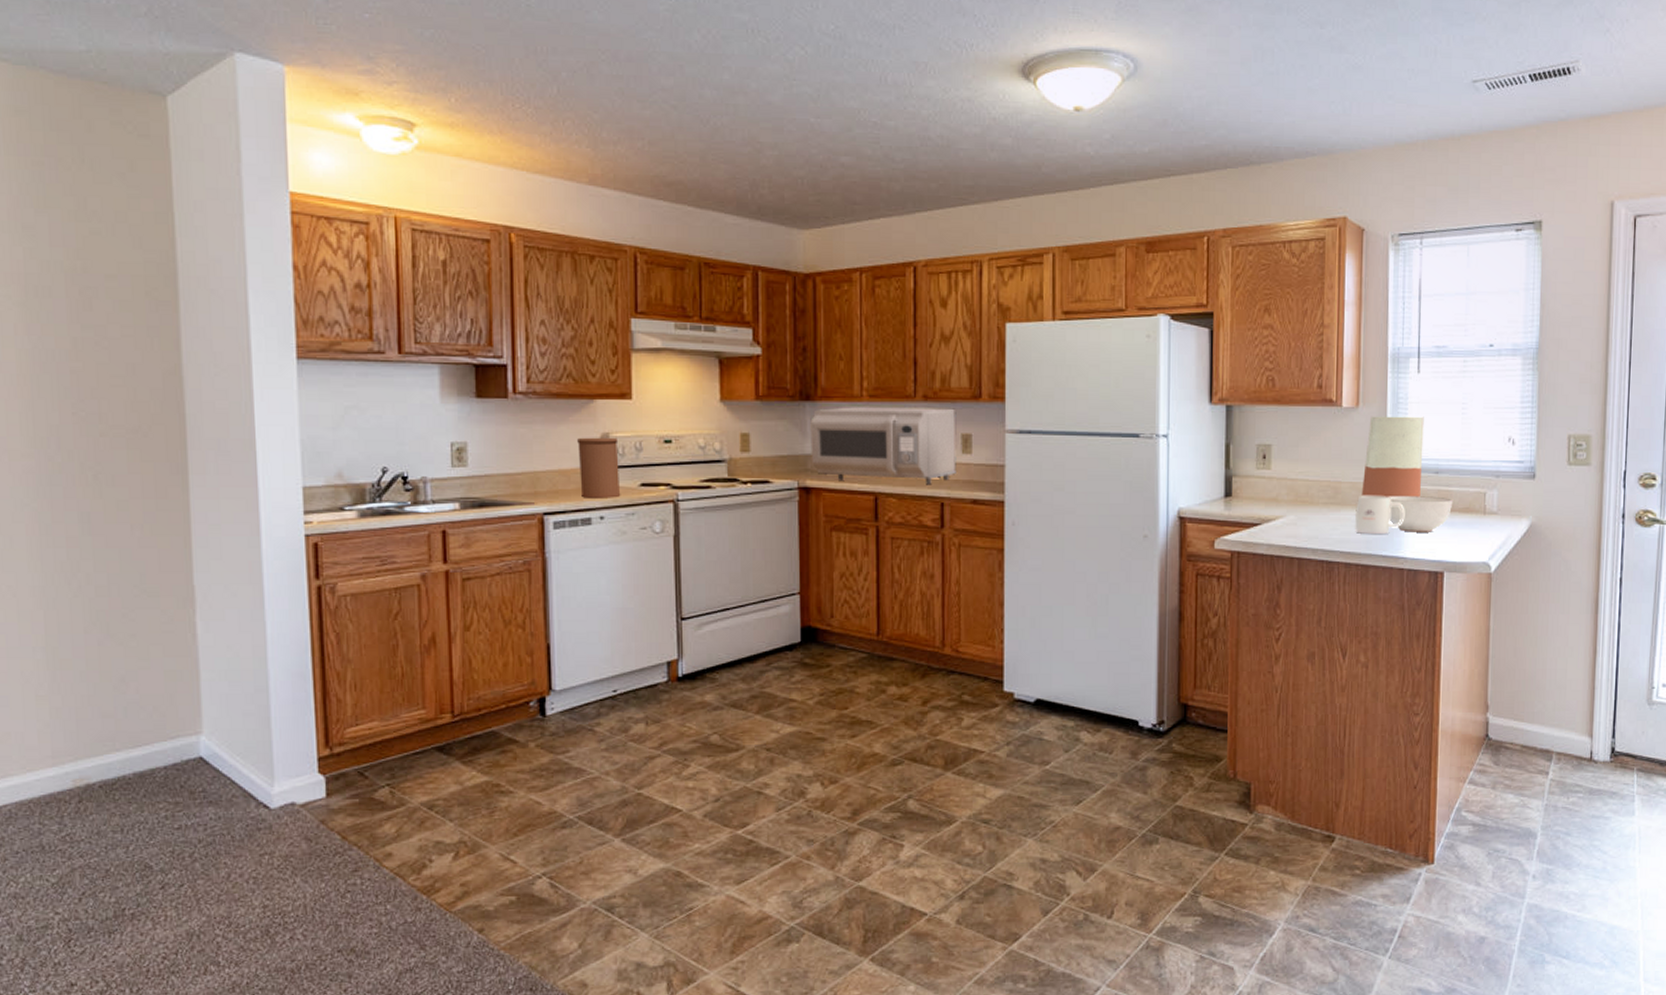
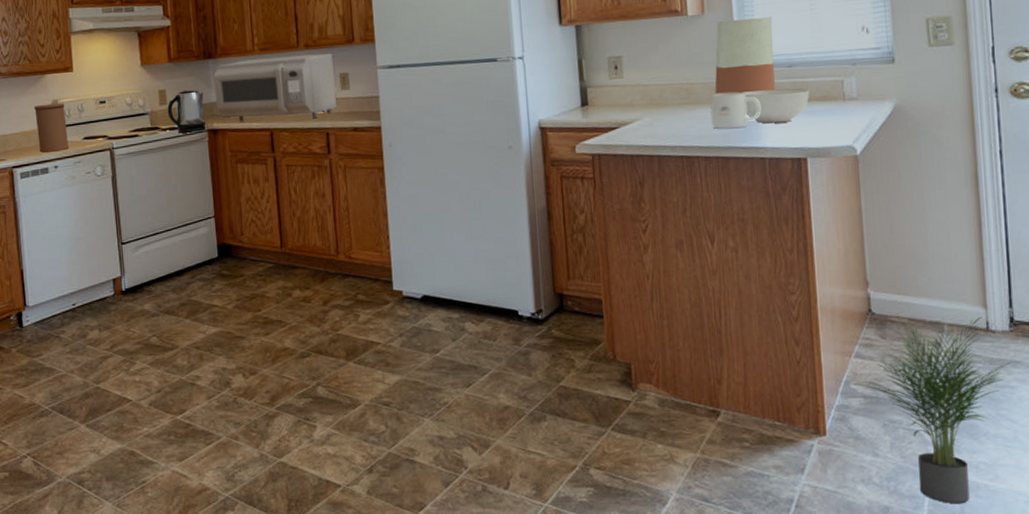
kettle: none [750,436,798,490] -> present [167,89,207,134]
potted plant: none [1469,744,1613,934] -> present [858,316,1017,504]

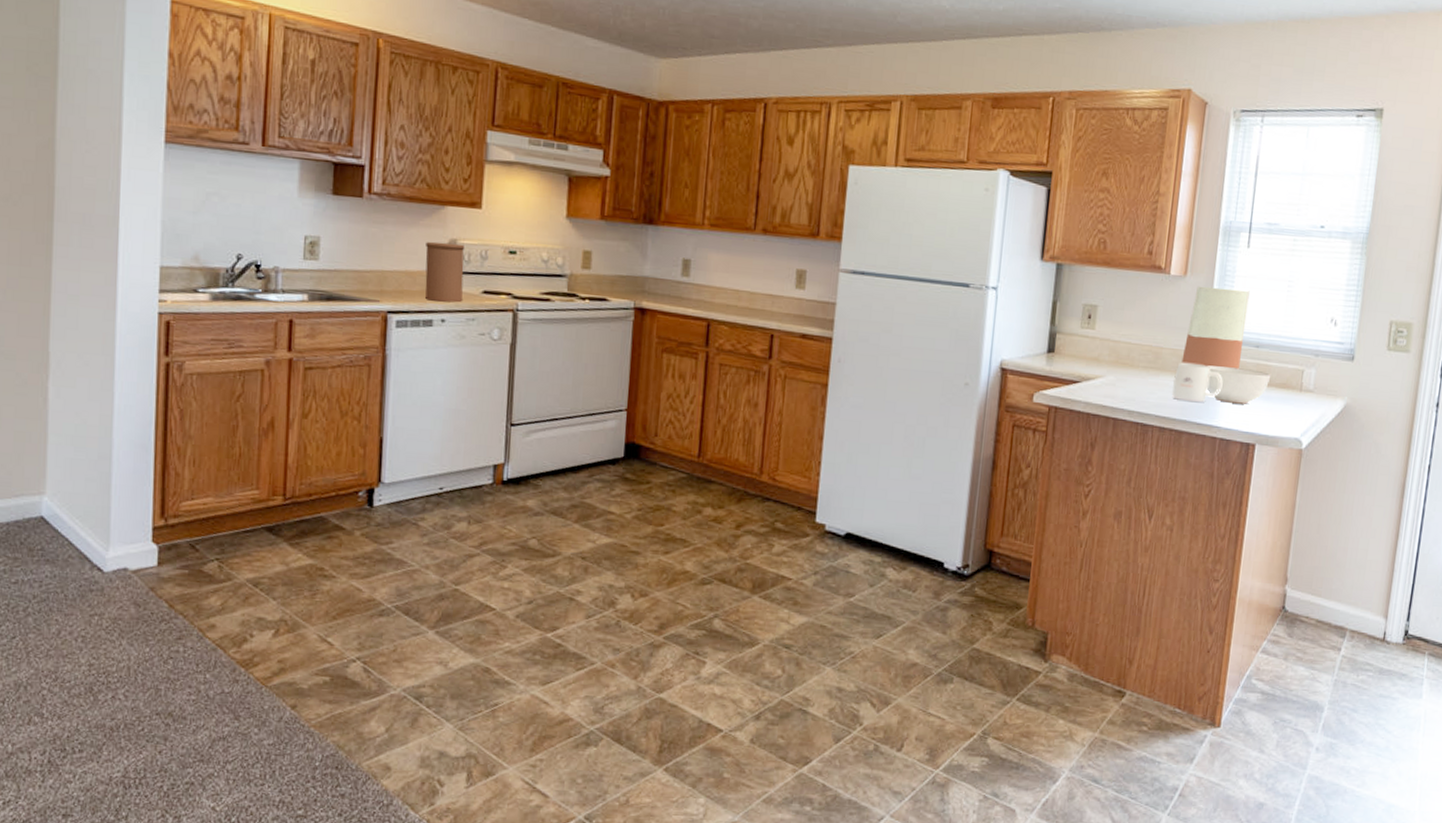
kettle: present [167,89,207,134] -> none [590,255,637,309]
microwave: present [213,53,338,121] -> none [649,233,792,316]
potted plant: present [858,316,1017,504] -> none [1259,618,1403,806]

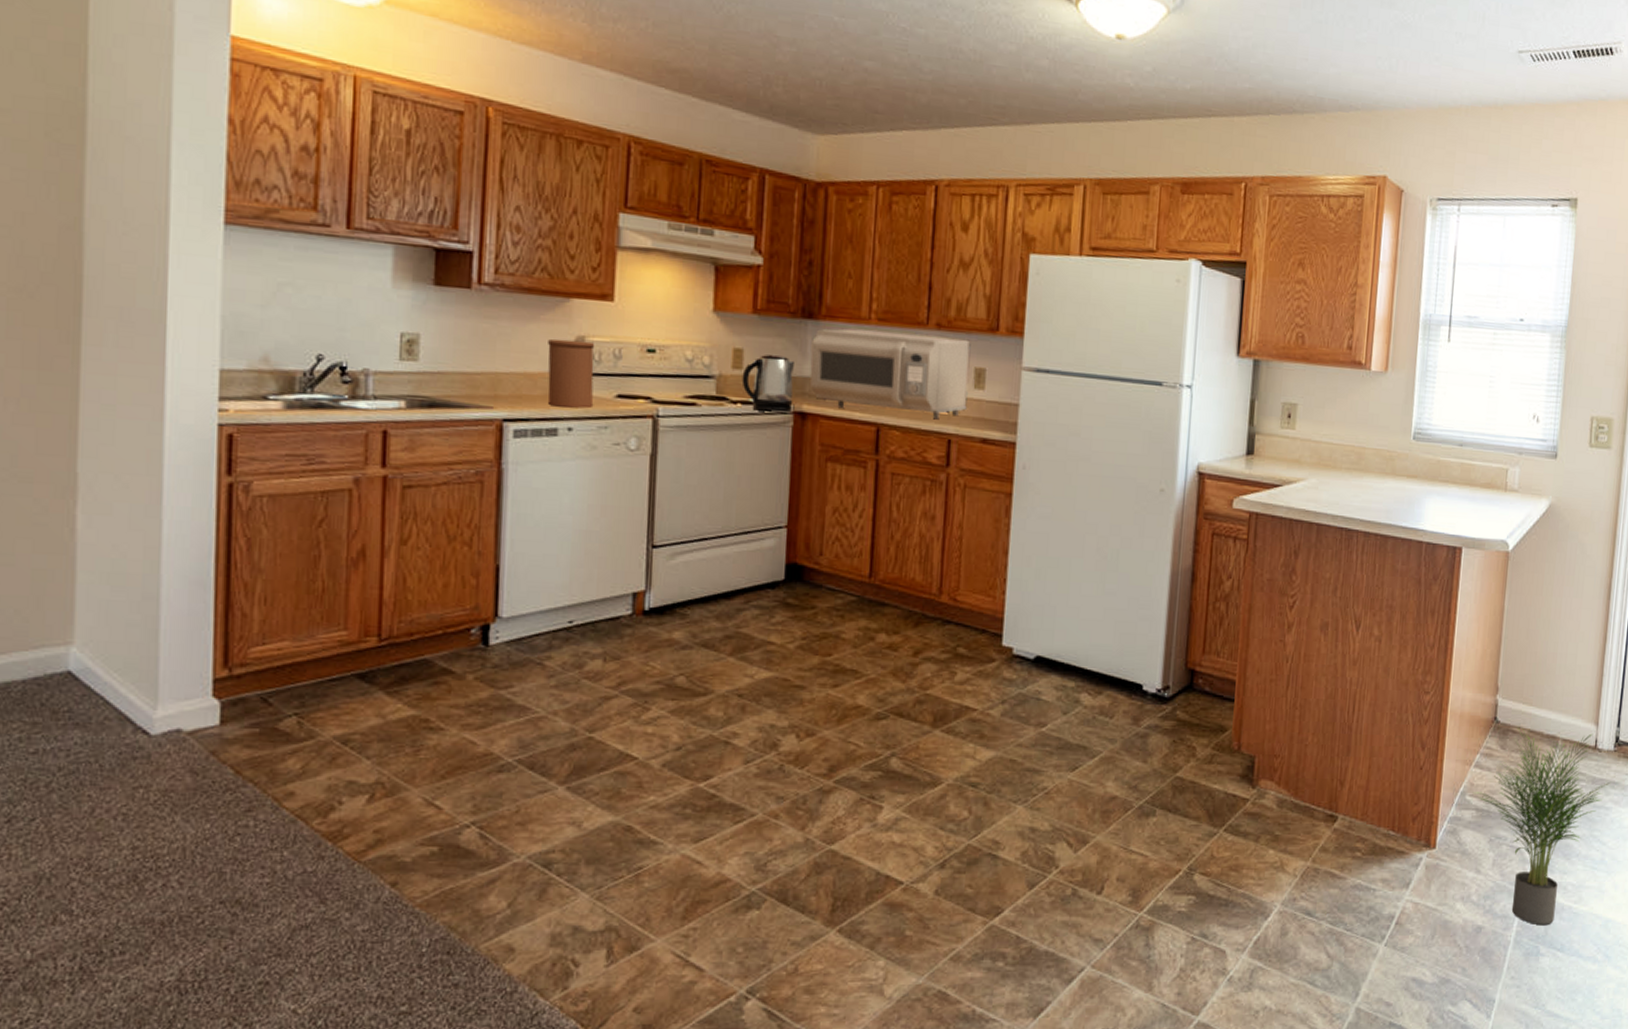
kettle: none [590,255,637,309] -> present [741,353,796,413]
microwave: none [649,233,792,316] -> present [810,329,970,420]
mug: present [1172,363,1223,403] -> none [1376,463,1428,506]
vase: present [1181,286,1250,370] -> none [1385,382,1452,470]
bowl: present [1206,365,1271,404] -> none [1411,466,1476,506]
potted plant: none [1259,618,1403,806] -> present [1473,728,1615,926]

